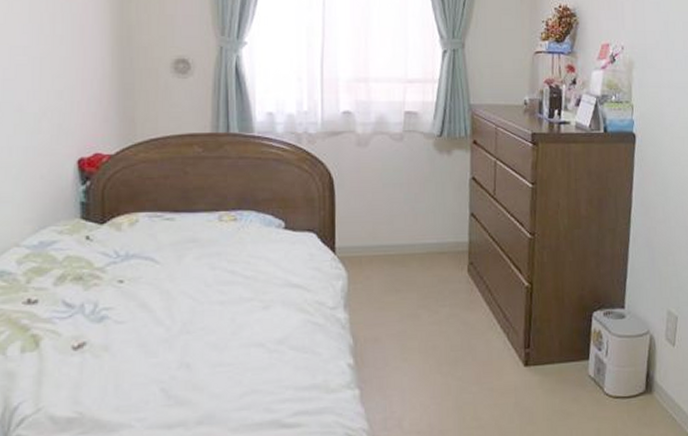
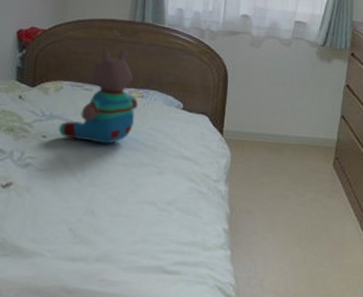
teddy bear: none [138,167,232,281] -> present [58,49,139,144]

